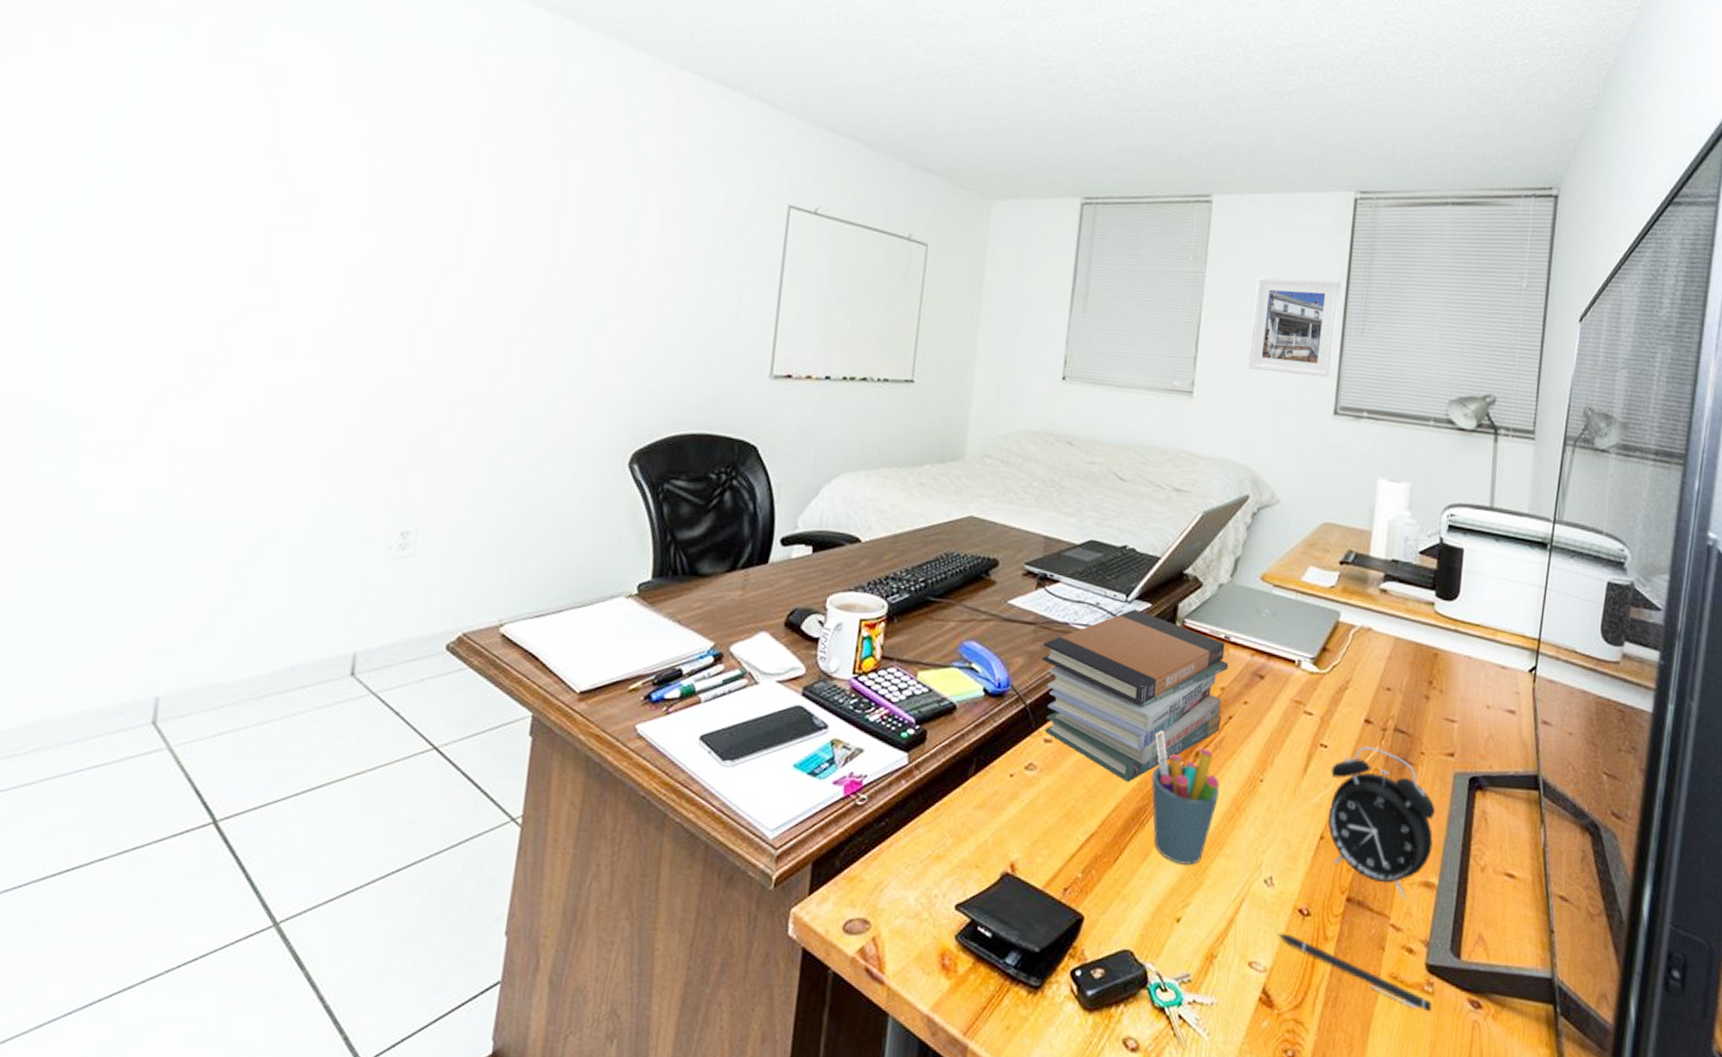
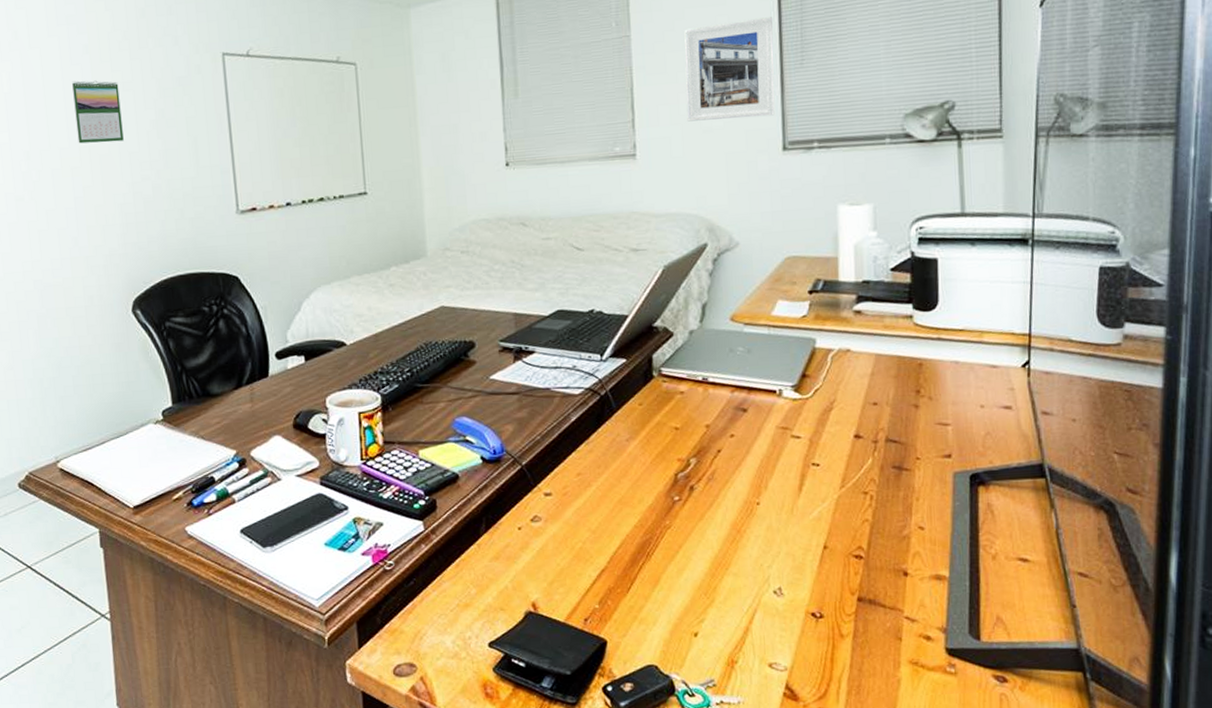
calendar: none [609,201,668,277] -> present [72,80,124,144]
book stack: present [1041,609,1229,782] -> none [529,366,710,521]
pen holder: present [1152,730,1220,866] -> none [649,471,719,587]
pen: present [1277,933,1432,1012] -> none [793,635,957,690]
alarm clock: present [1328,745,1436,901] -> none [826,459,939,595]

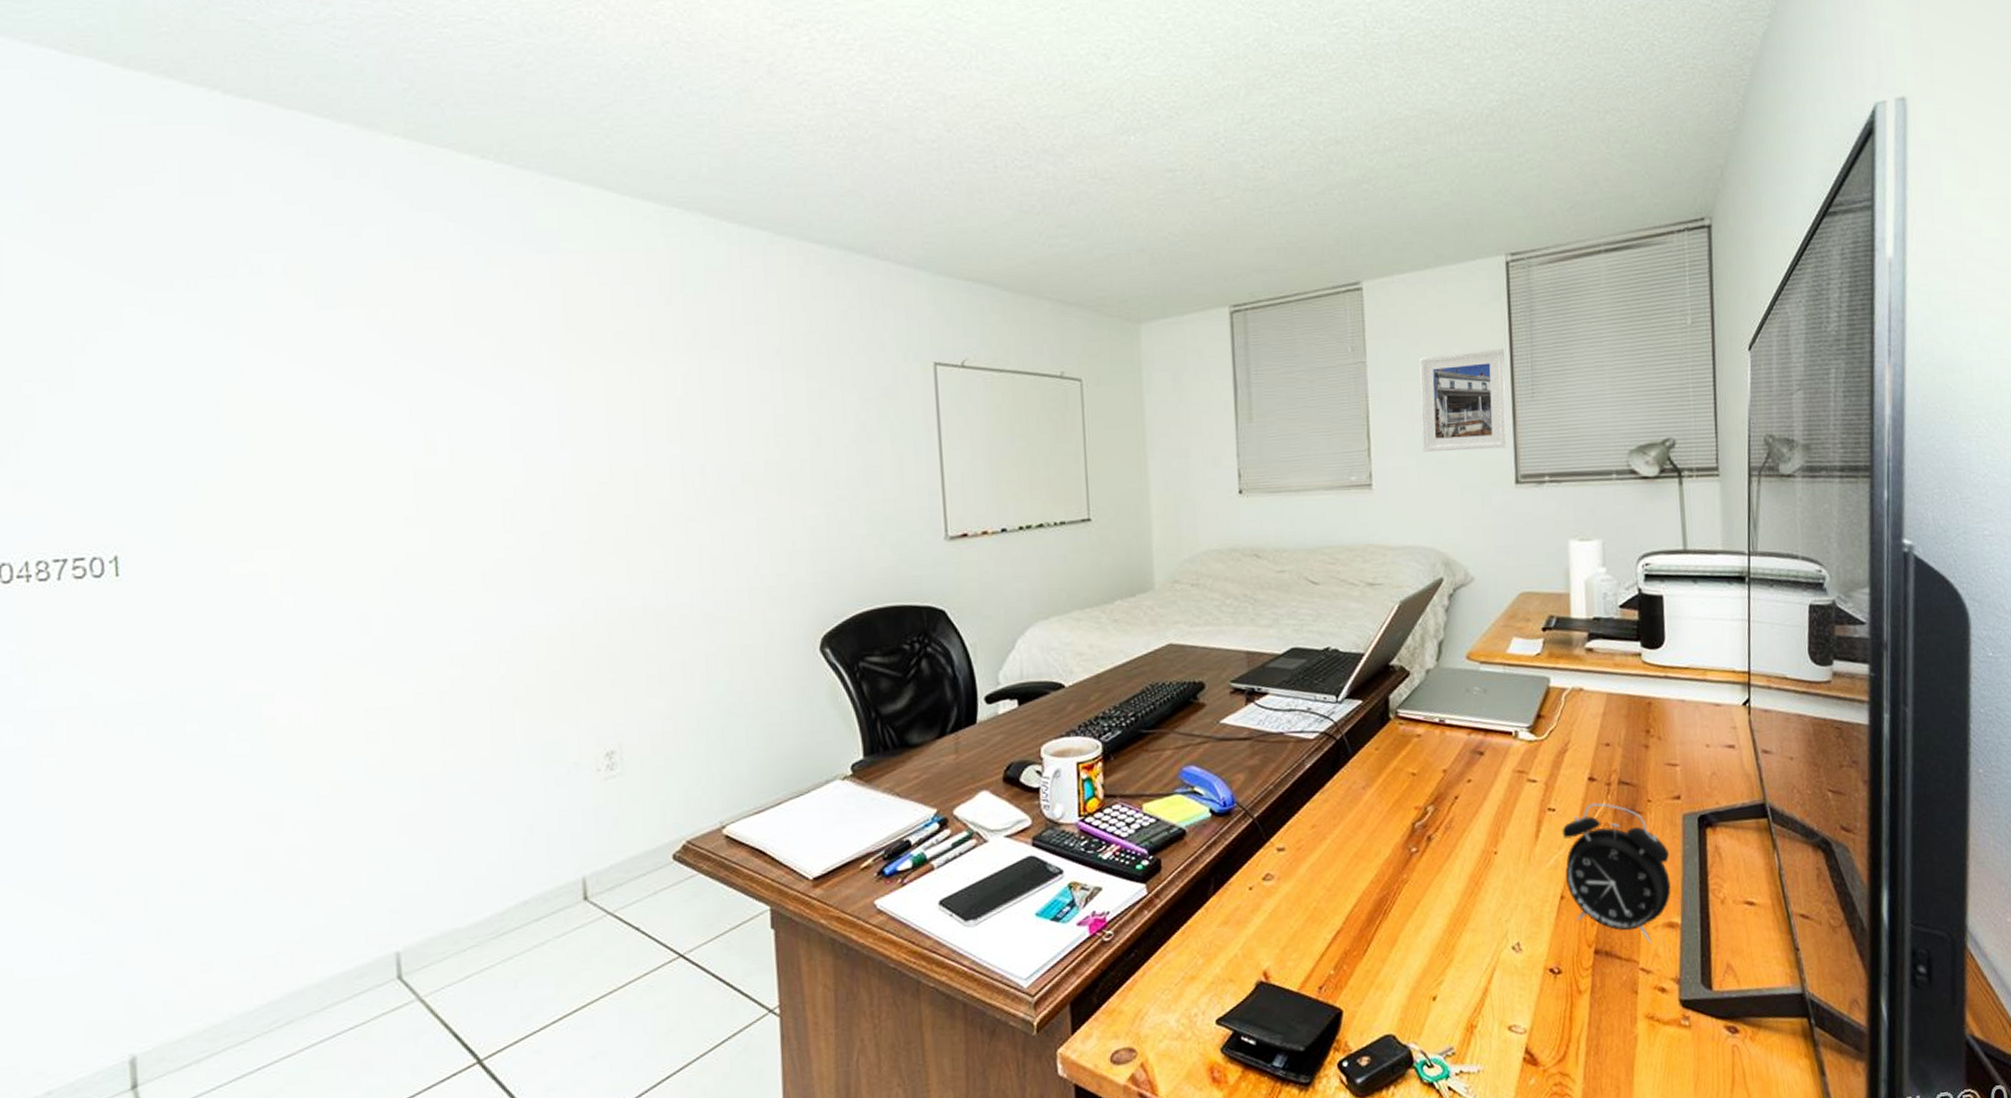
calendar: present [72,80,124,144] -> none [759,387,818,458]
alarm clock: none [826,459,939,595] -> present [1562,802,1671,944]

